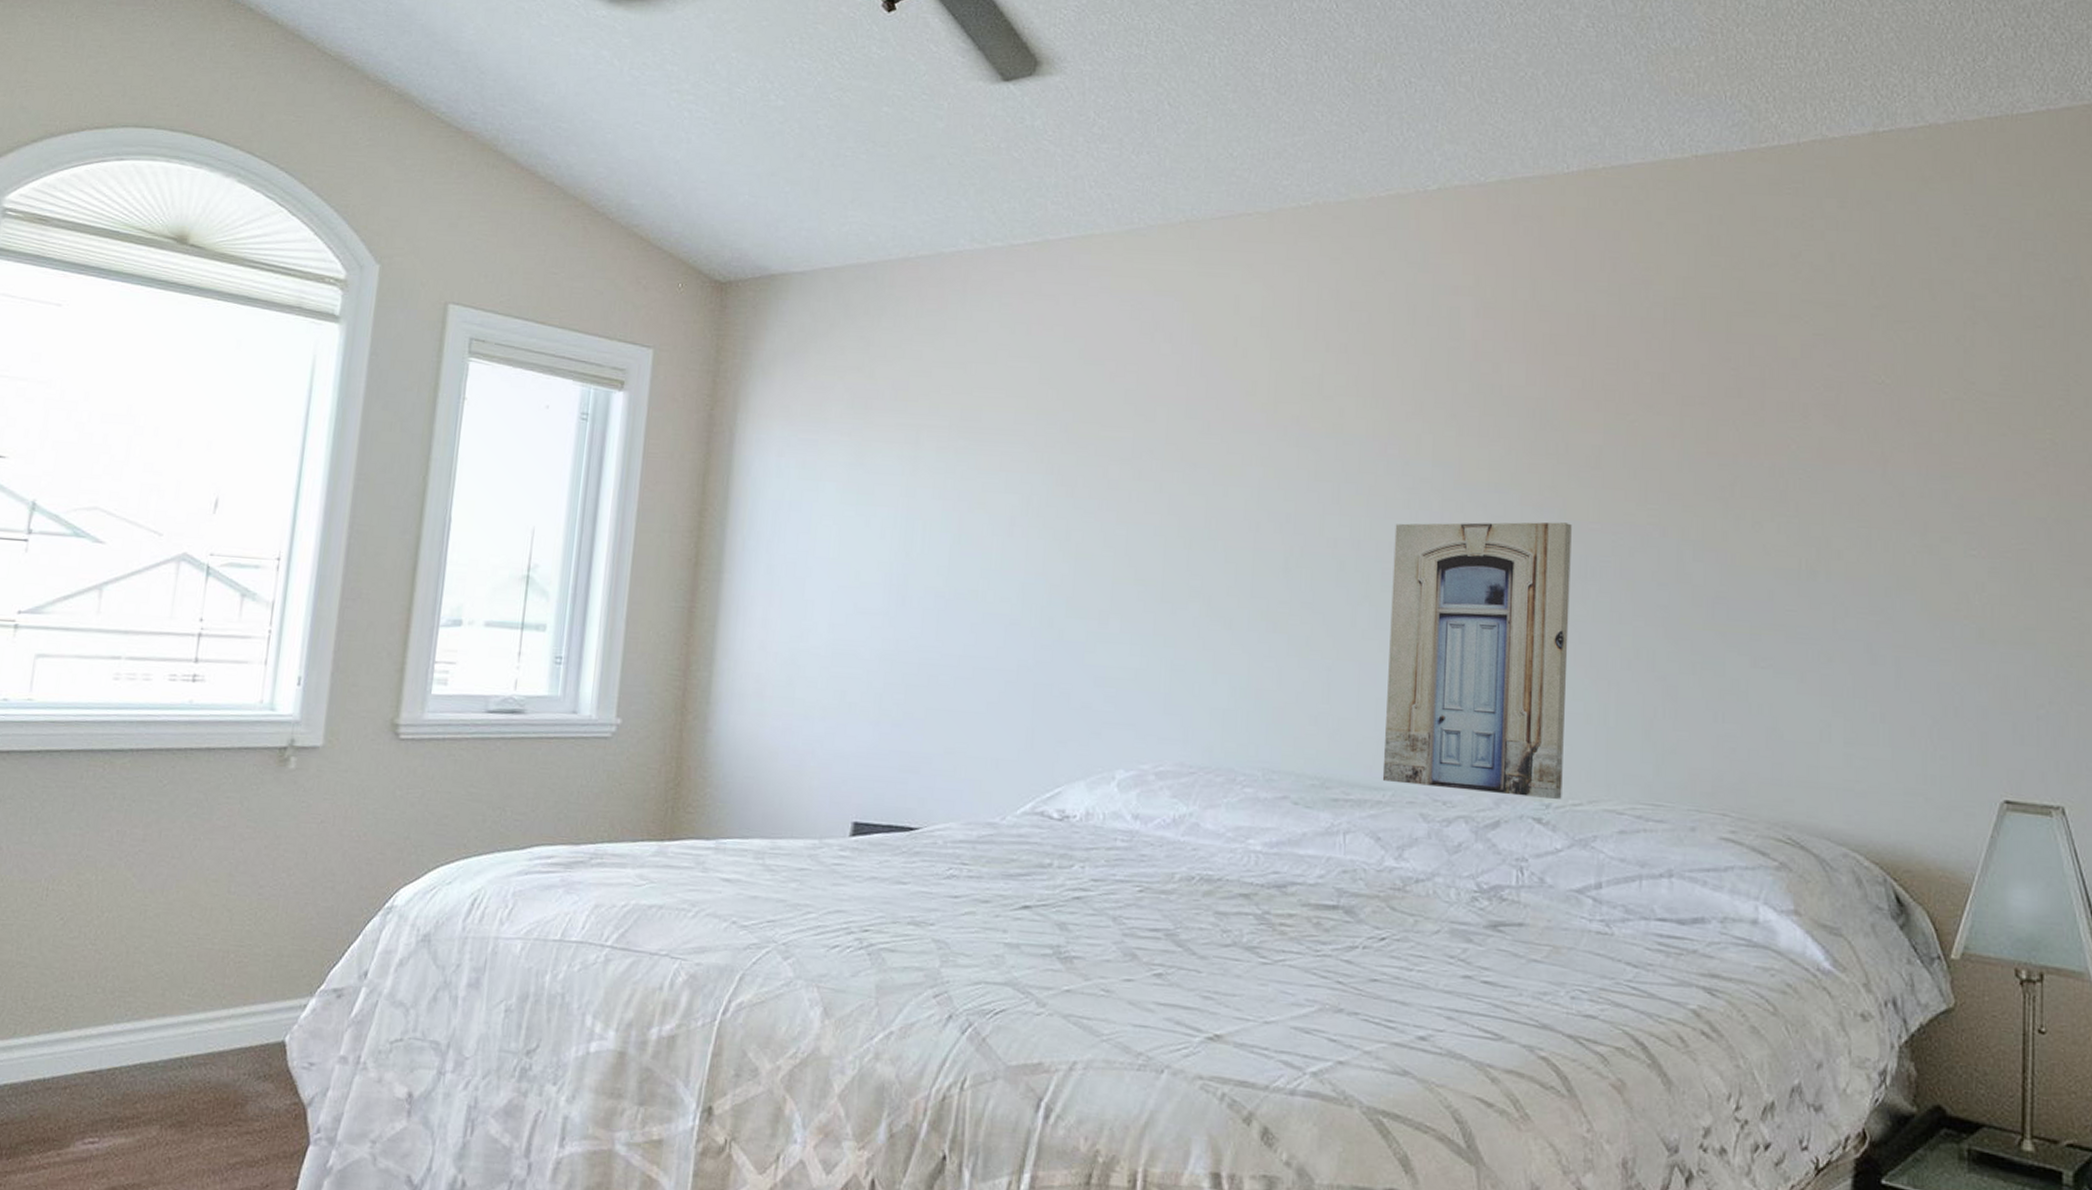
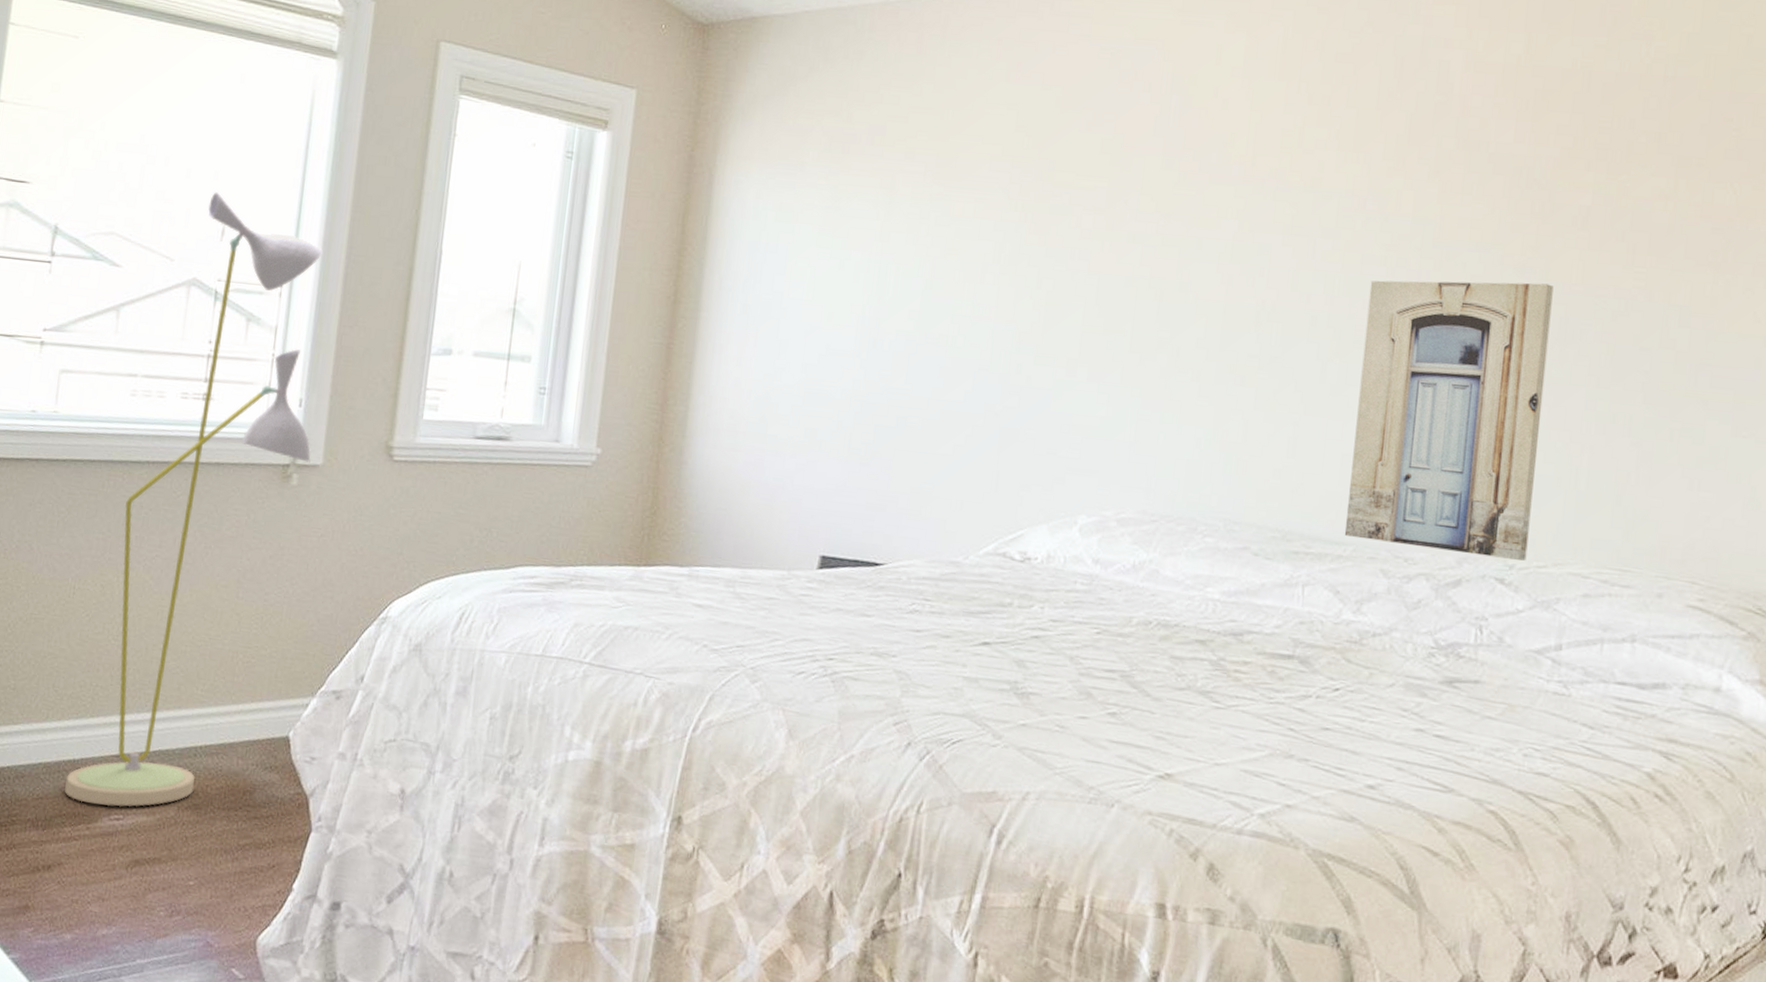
floor lamp: none [32,462,324,1129] -> present [64,192,323,807]

